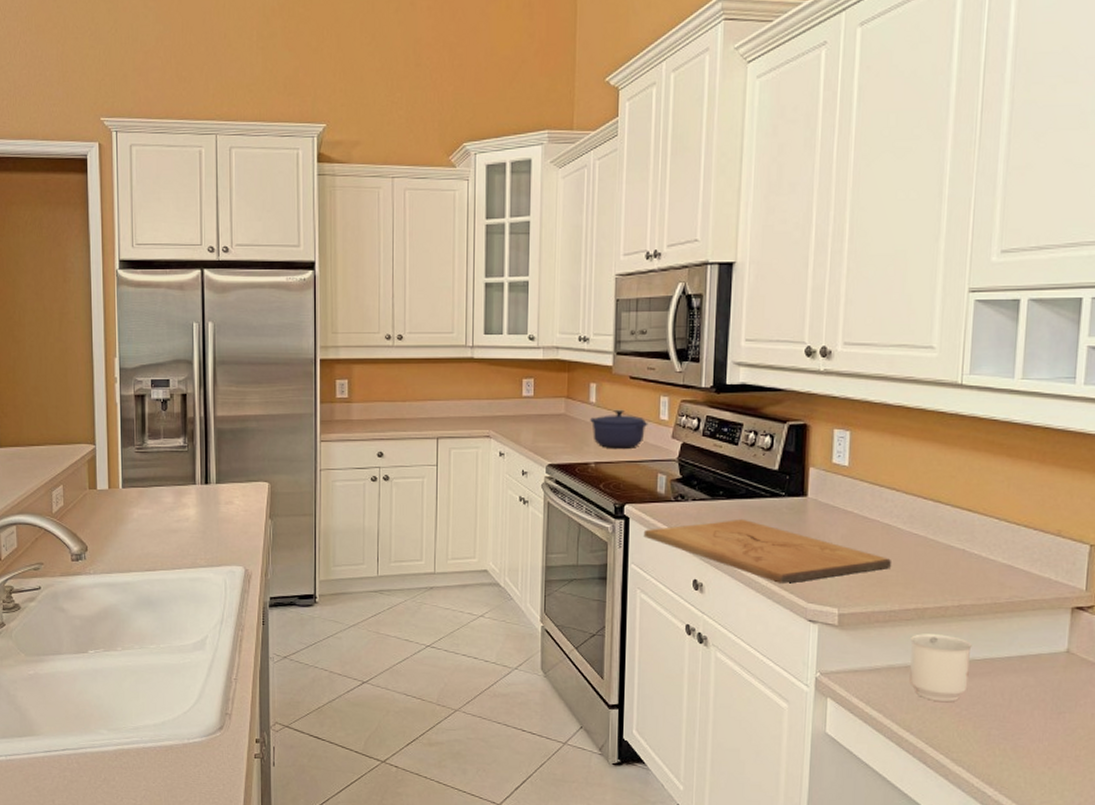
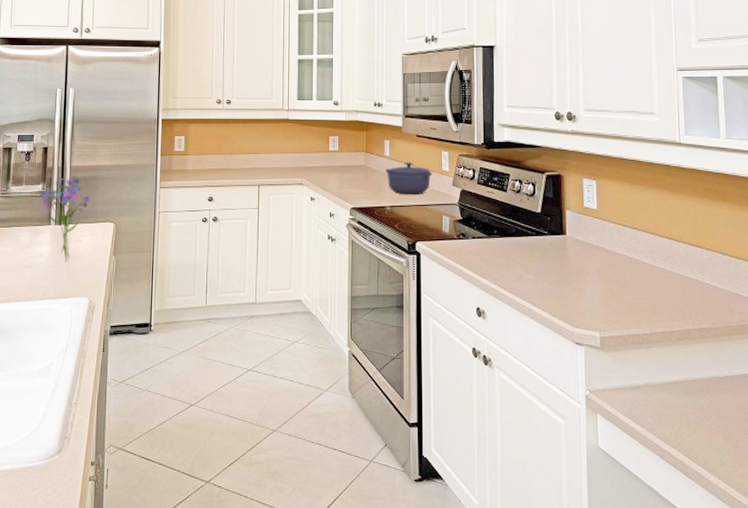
flowers: none [180,430,240,527] -> present [39,178,90,262]
cutting board: present [643,518,891,585] -> none [433,254,639,312]
mug: present [909,634,972,703] -> none [662,354,714,417]

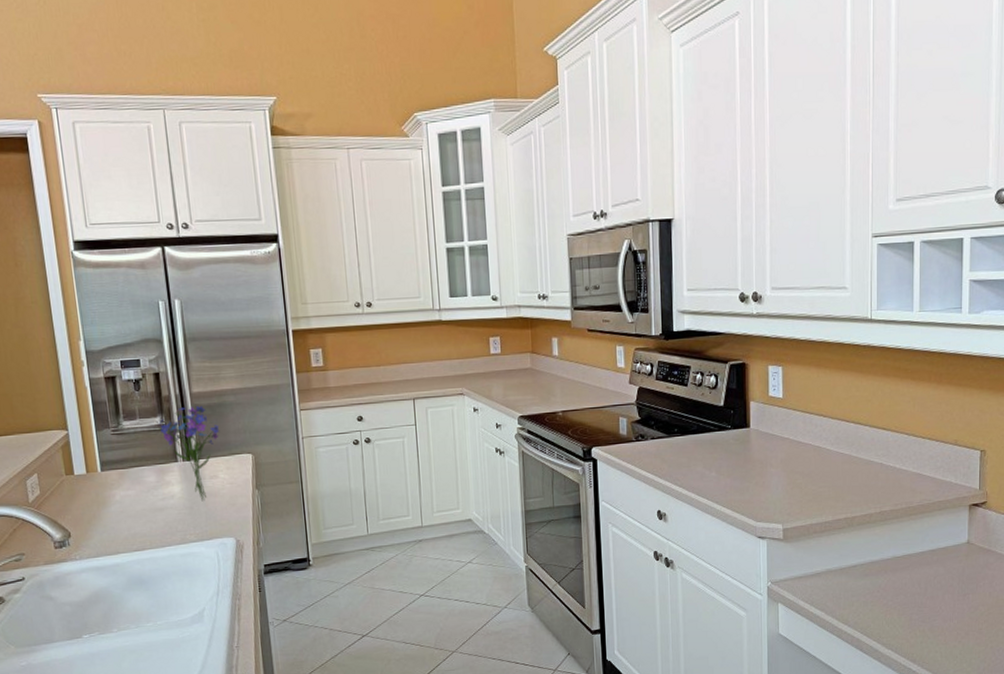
cooking pot: present [385,162,433,194] -> none [555,360,607,397]

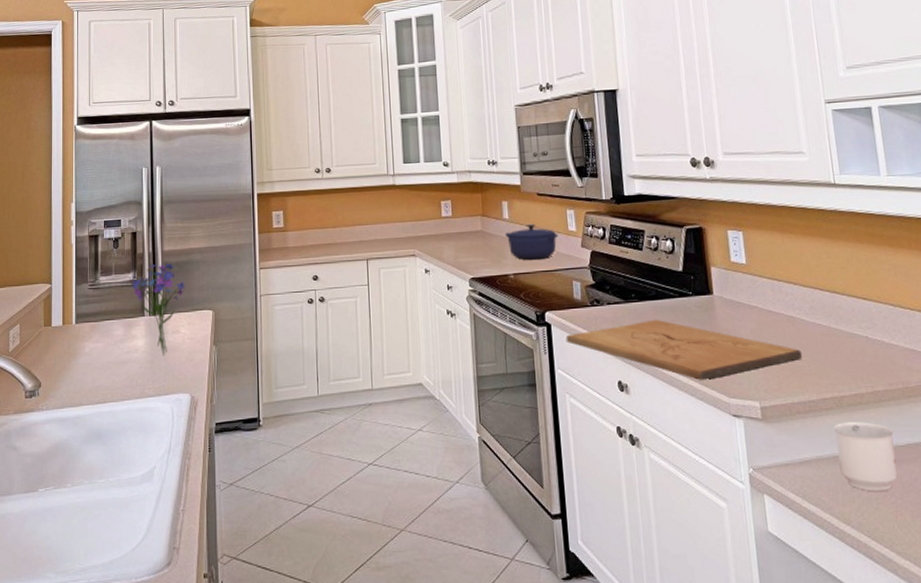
cooking pot: none [555,360,607,397] -> present [505,223,559,260]
cutting board: none [610,452,823,508] -> present [566,319,802,381]
mug: none [843,538,893,597] -> present [833,422,898,492]

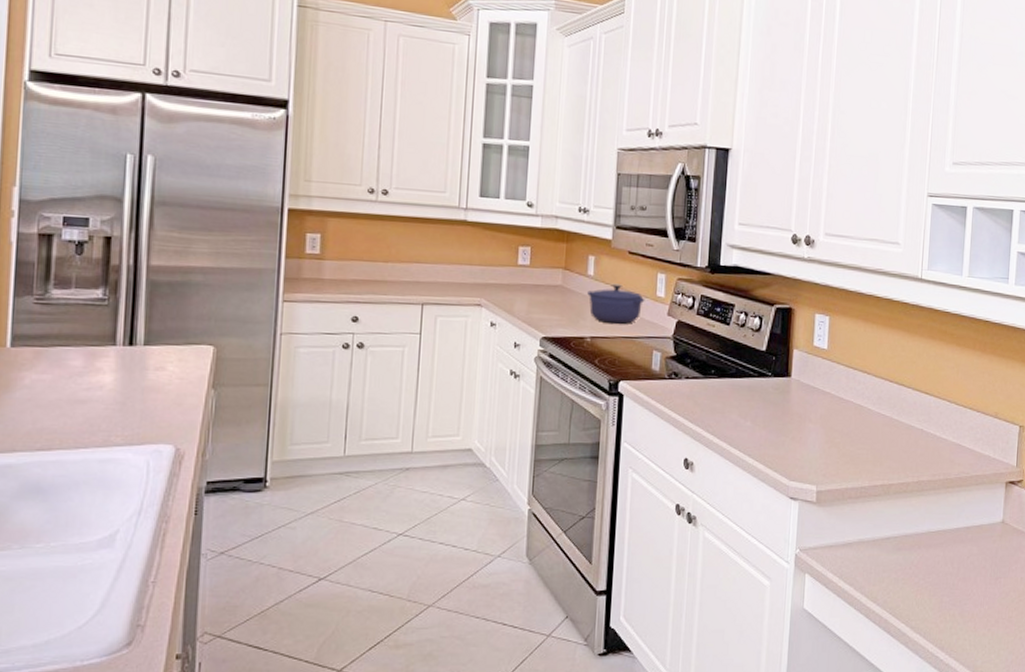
flowers: present [130,263,185,356] -> none [97,281,178,397]
cutting board: present [566,319,802,381] -> none [637,397,862,463]
mug: present [833,422,898,492] -> none [876,508,928,573]

